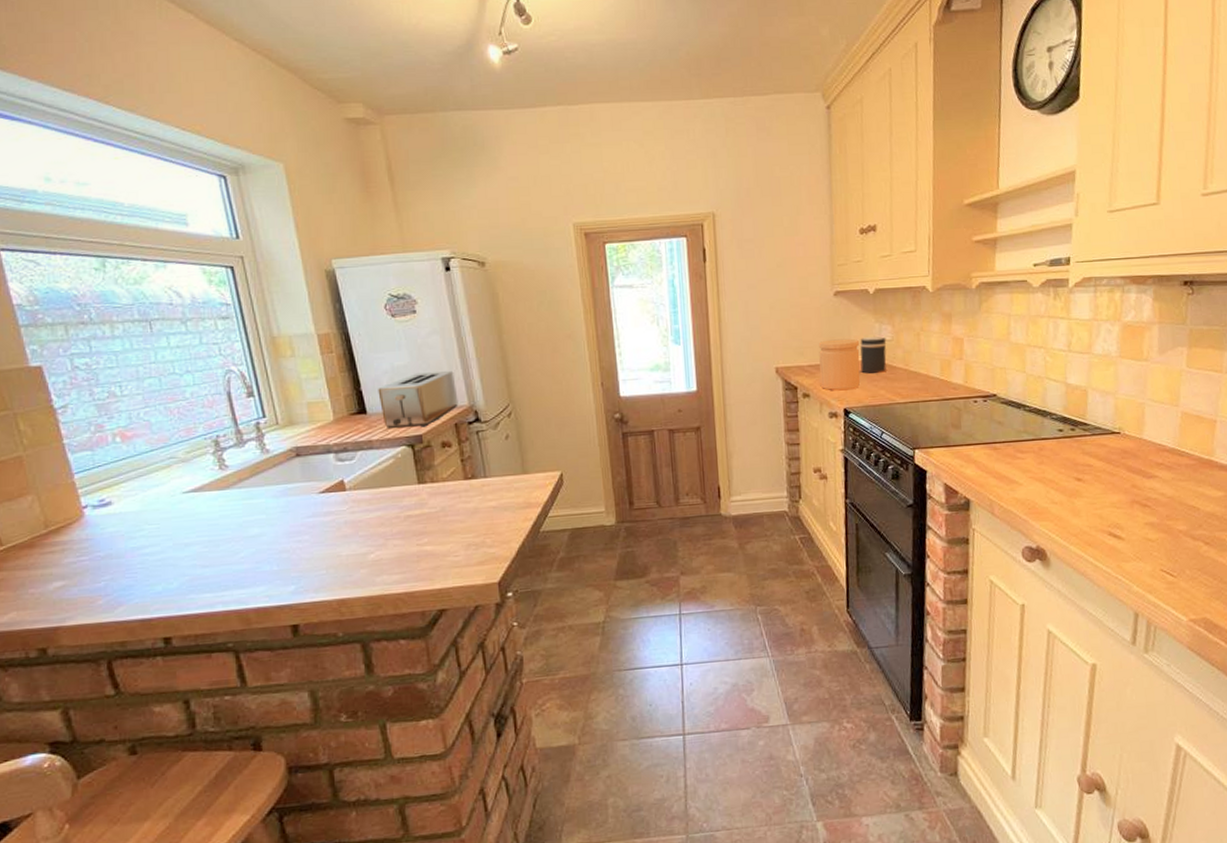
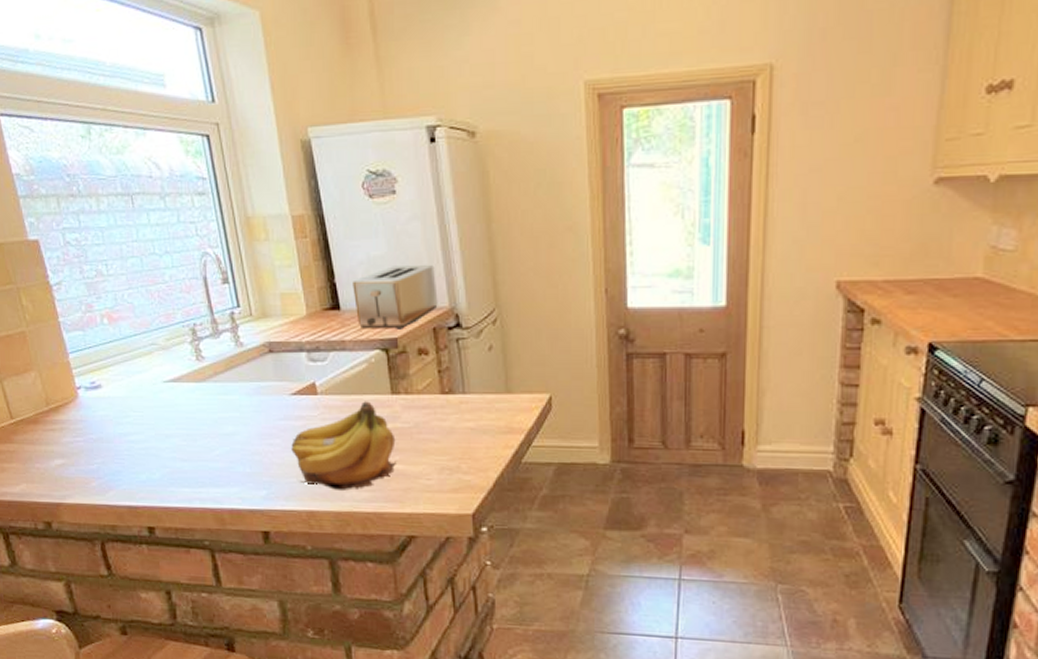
fruit: none [320,492,425,578] -> present [291,401,396,492]
jar: present [818,338,860,391] -> none [898,246,963,318]
cylinder: present [860,336,887,374] -> none [961,245,1006,296]

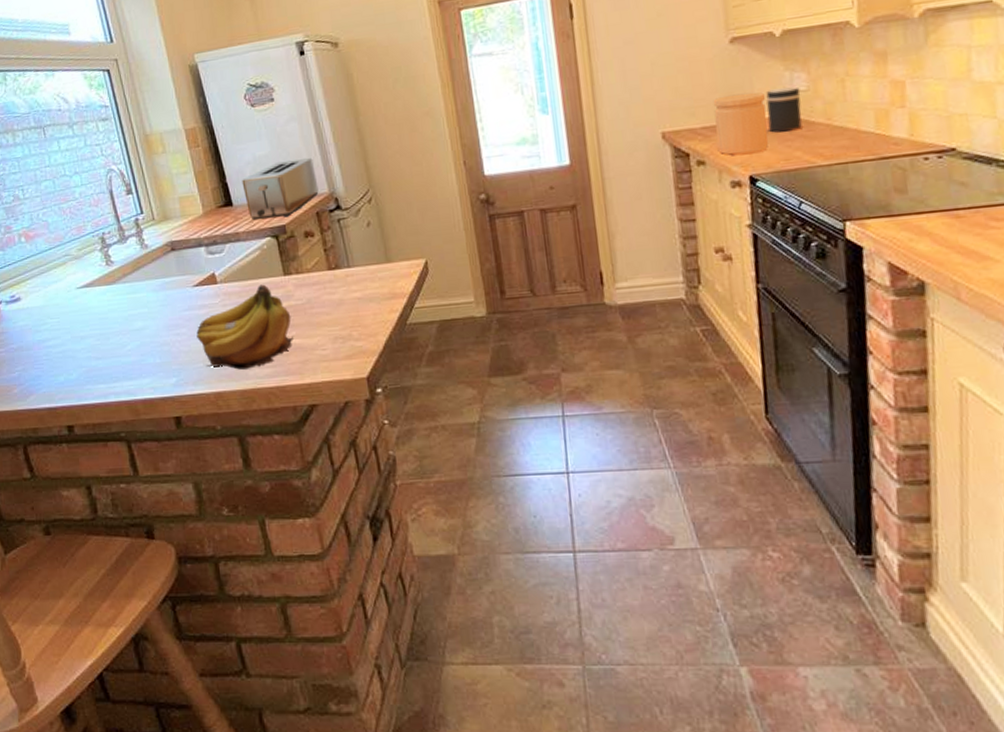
jar: none [898,246,963,318] -> present [713,92,769,156]
cylinder: none [961,245,1006,296] -> present [765,87,802,133]

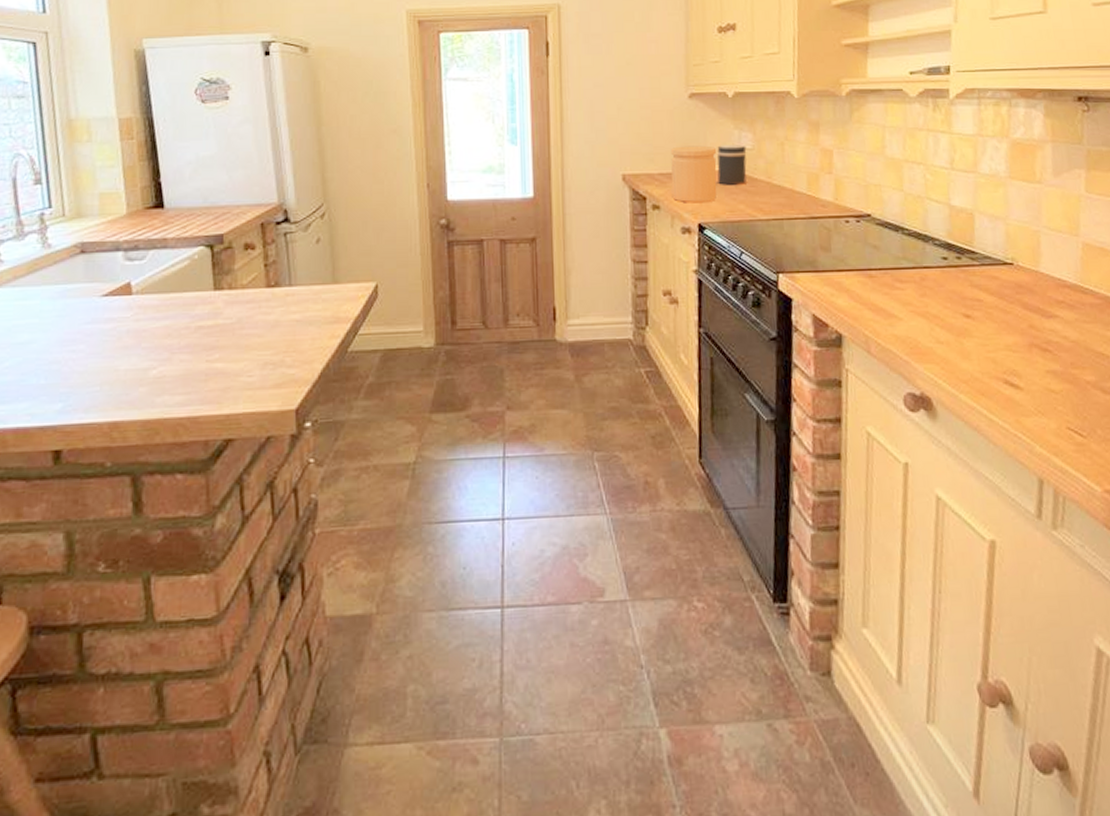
fruit: present [196,284,293,371] -> none [97,298,216,397]
toaster: present [242,157,319,221] -> none [179,163,267,227]

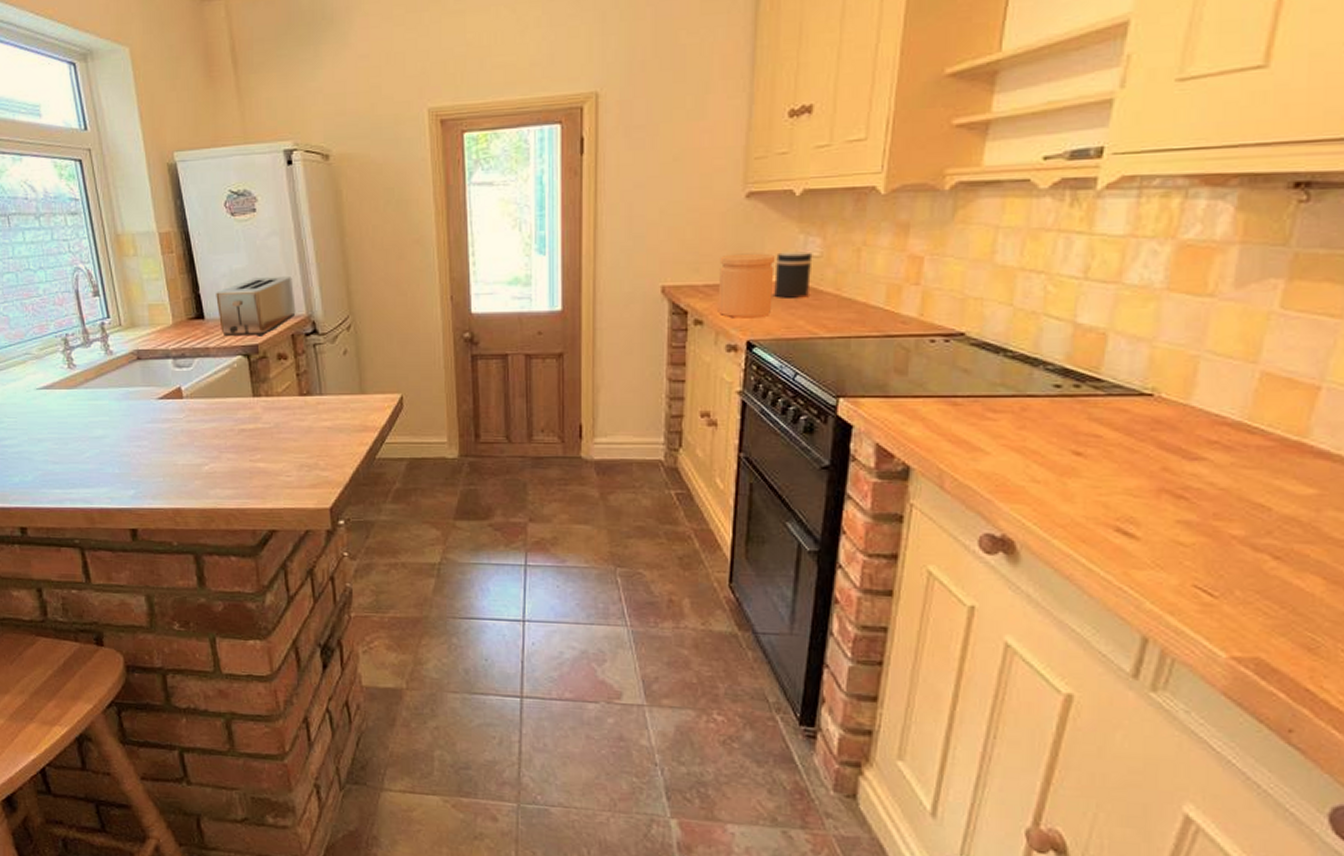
toaster: none [179,163,267,227] -> present [216,275,296,337]

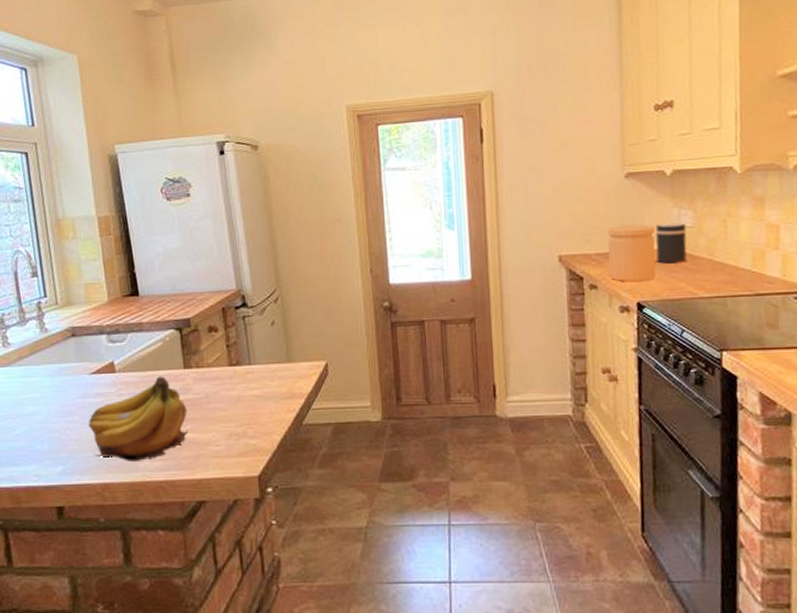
fruit: none [158,404,258,490] -> present [89,376,187,463]
toaster: present [216,275,296,337] -> none [150,253,226,312]

